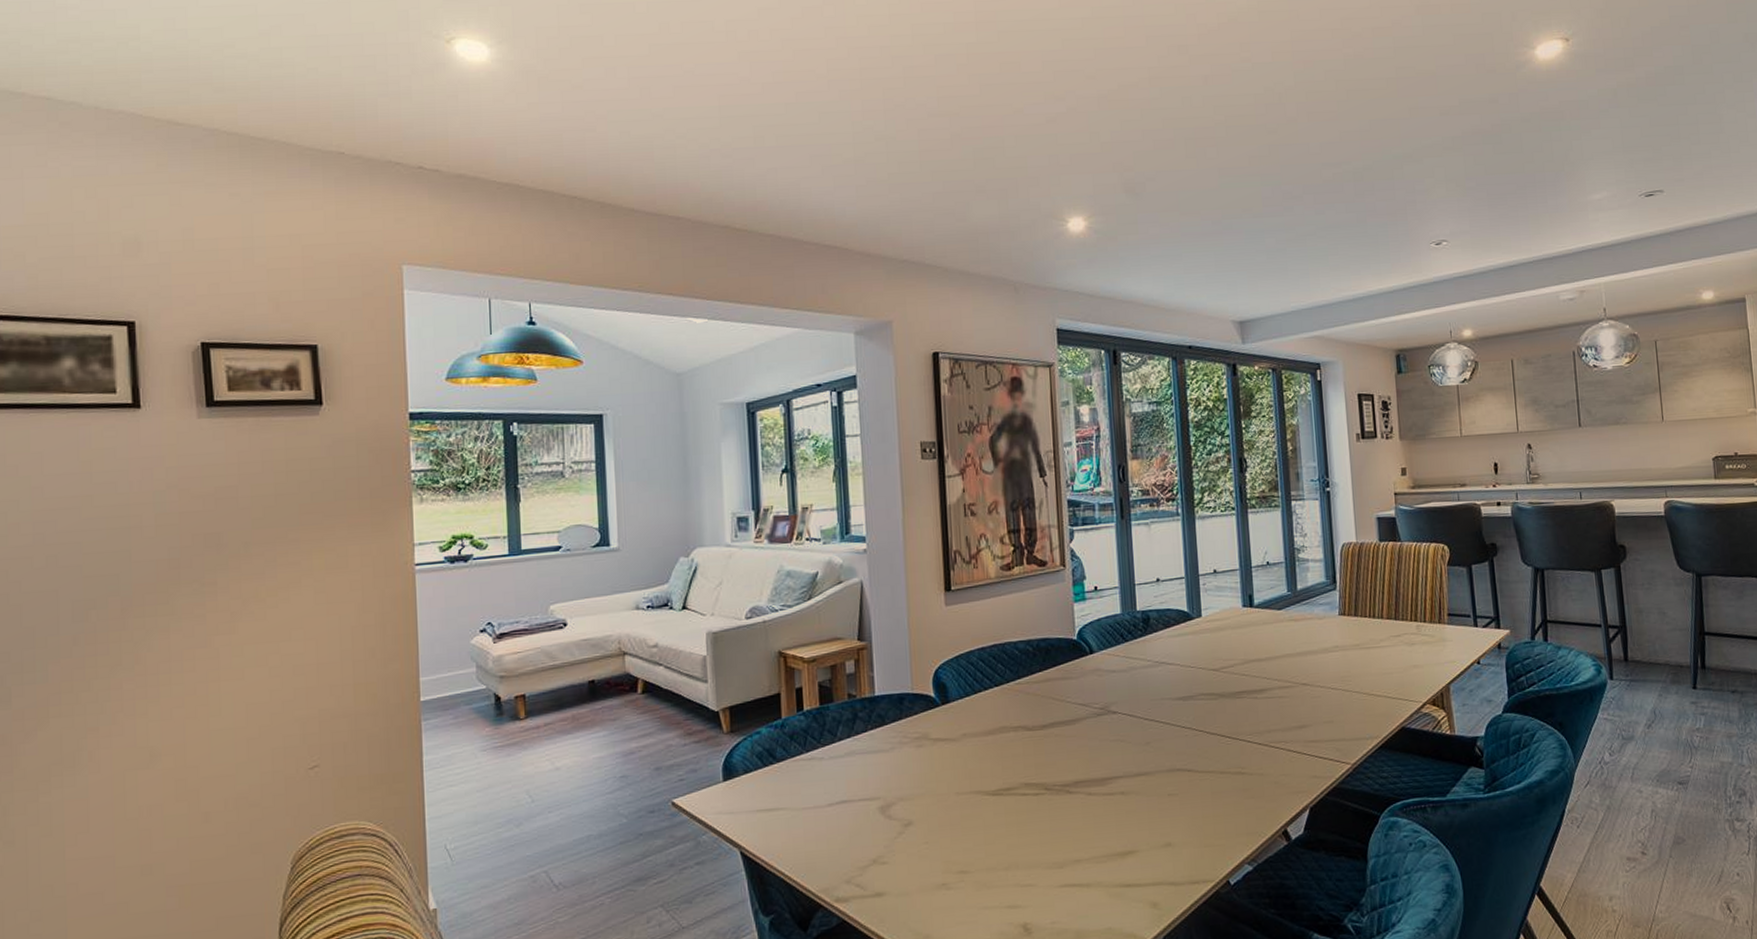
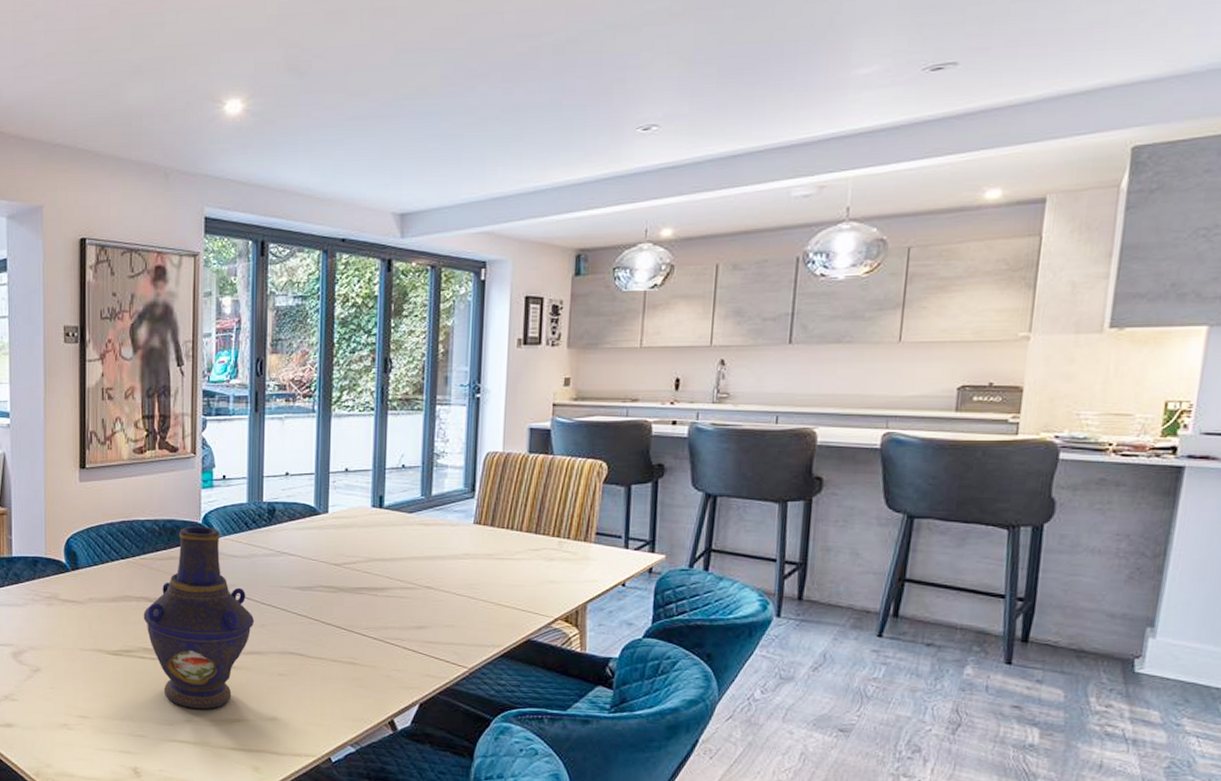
vase: none [1022,642,1139,846] -> present [143,525,255,710]

